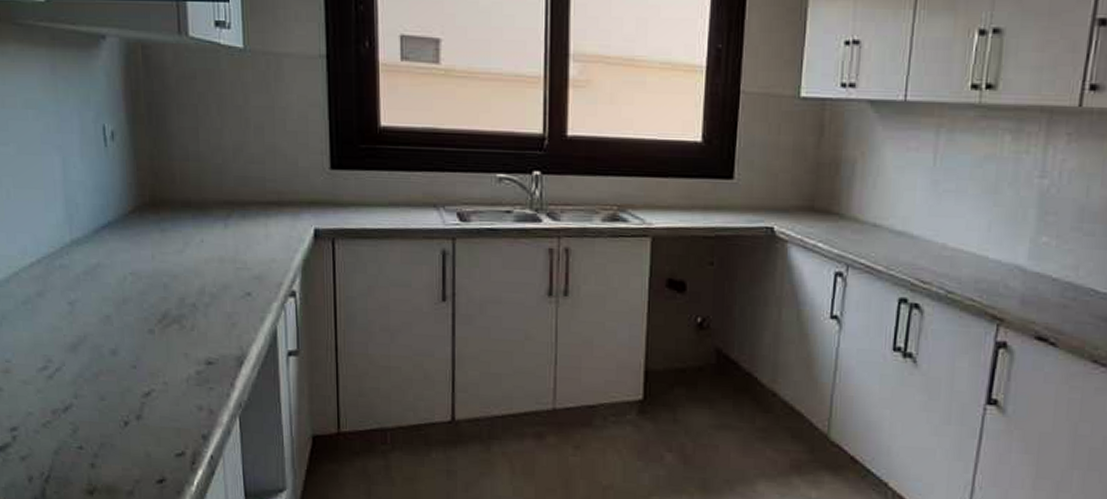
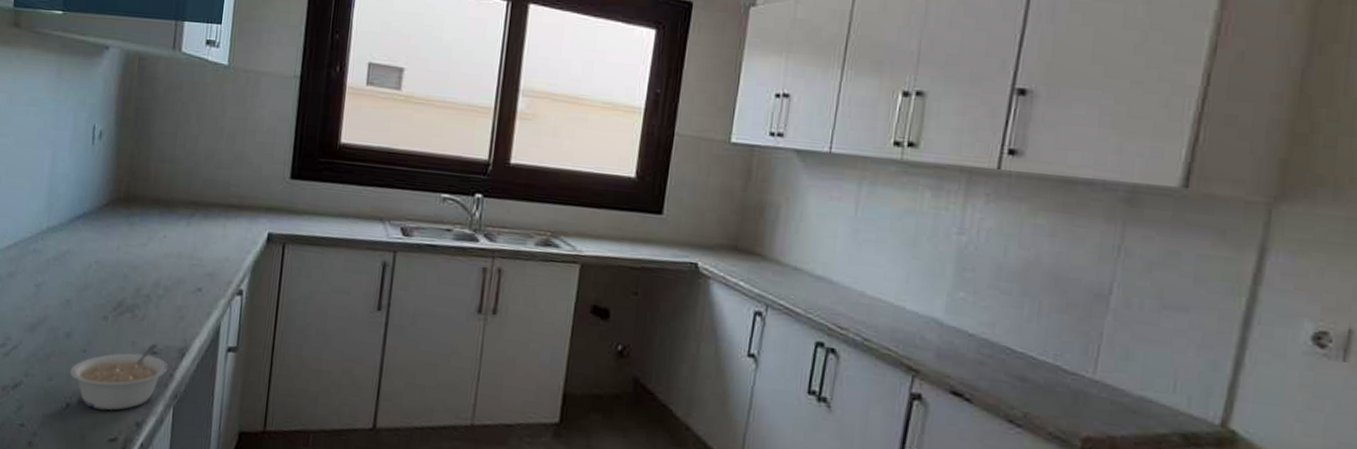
legume: none [122,353,228,426] -> present [70,343,169,411]

